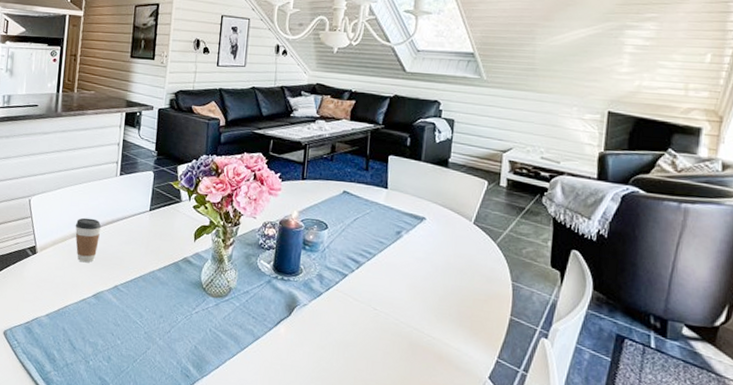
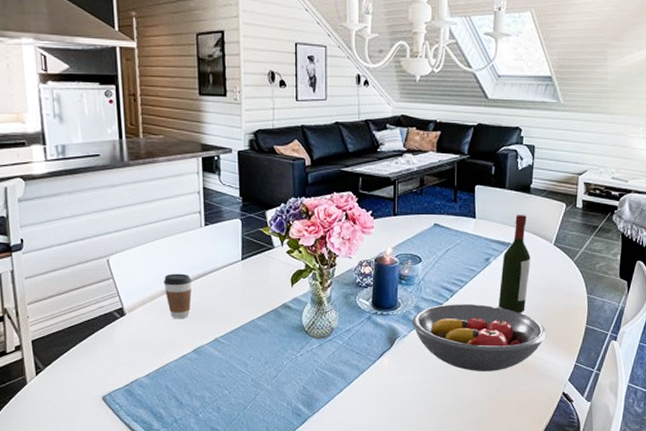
fruit bowl: none [313,275,464,357] -> present [412,303,547,371]
wine bottle: none [409,189,447,295] -> present [498,215,531,313]

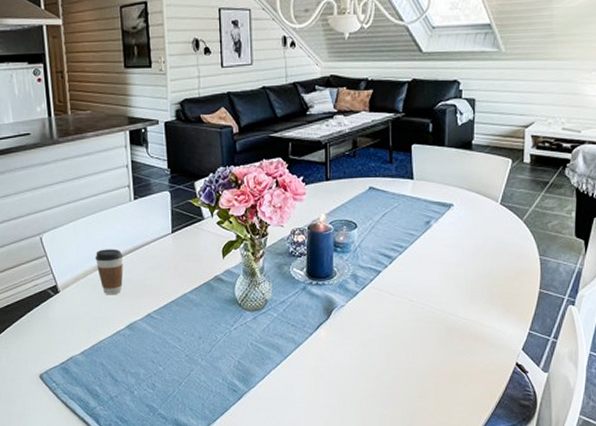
fruit bowl: present [412,303,547,371] -> none [349,269,496,342]
wine bottle: present [498,215,531,313] -> none [442,173,475,279]

